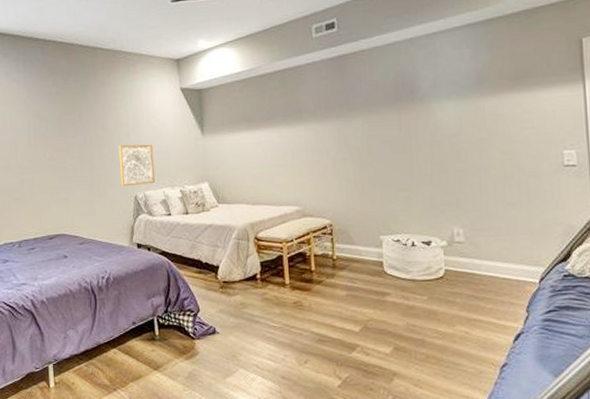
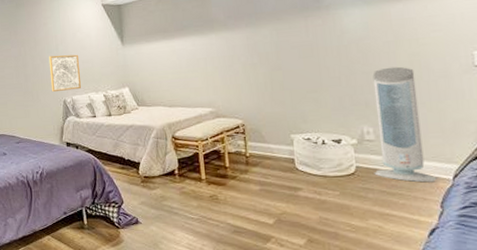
air purifier: none [463,165,524,286] -> present [372,66,437,183]

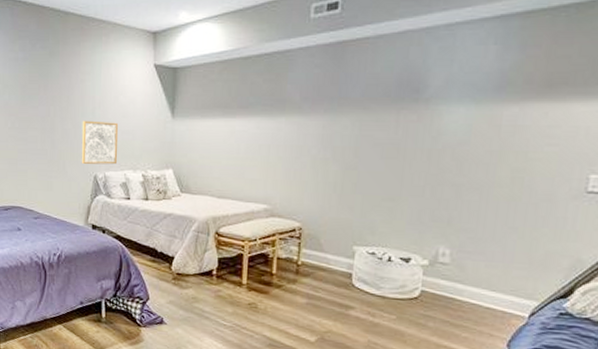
air purifier: present [372,66,437,183] -> none [440,181,514,318]

